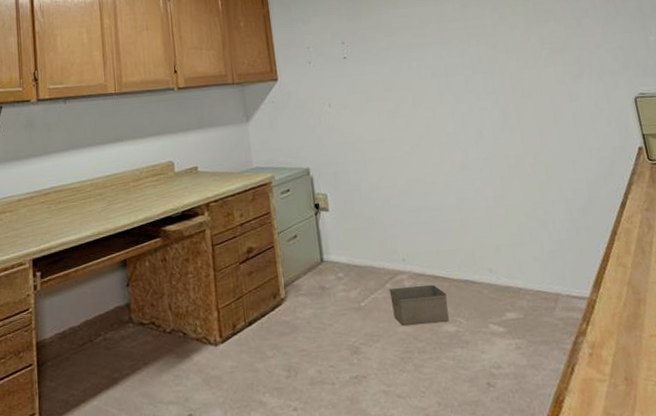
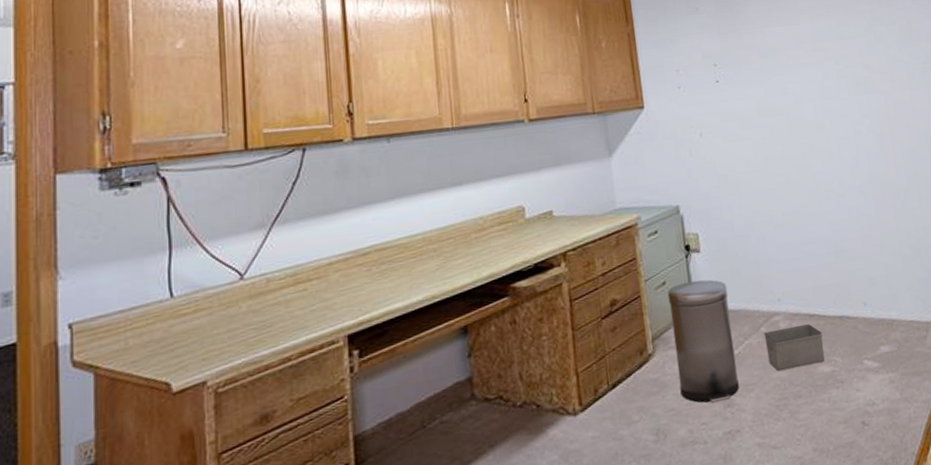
pedal bin: none [298,236,365,348] -> present [667,279,739,403]

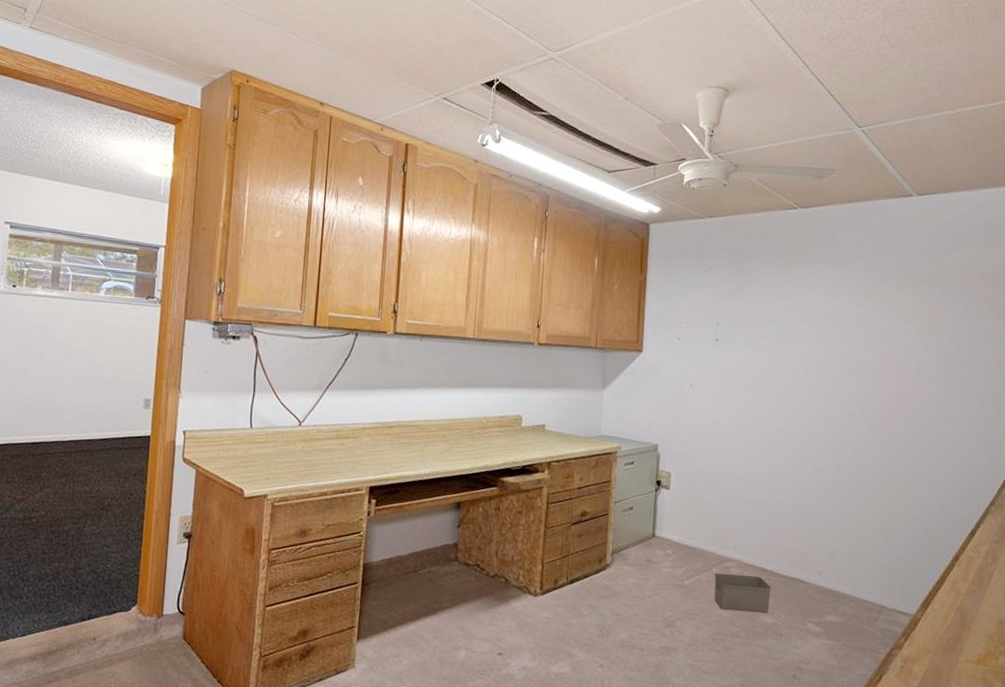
pedal bin: present [667,279,739,403] -> none [628,512,689,620]

